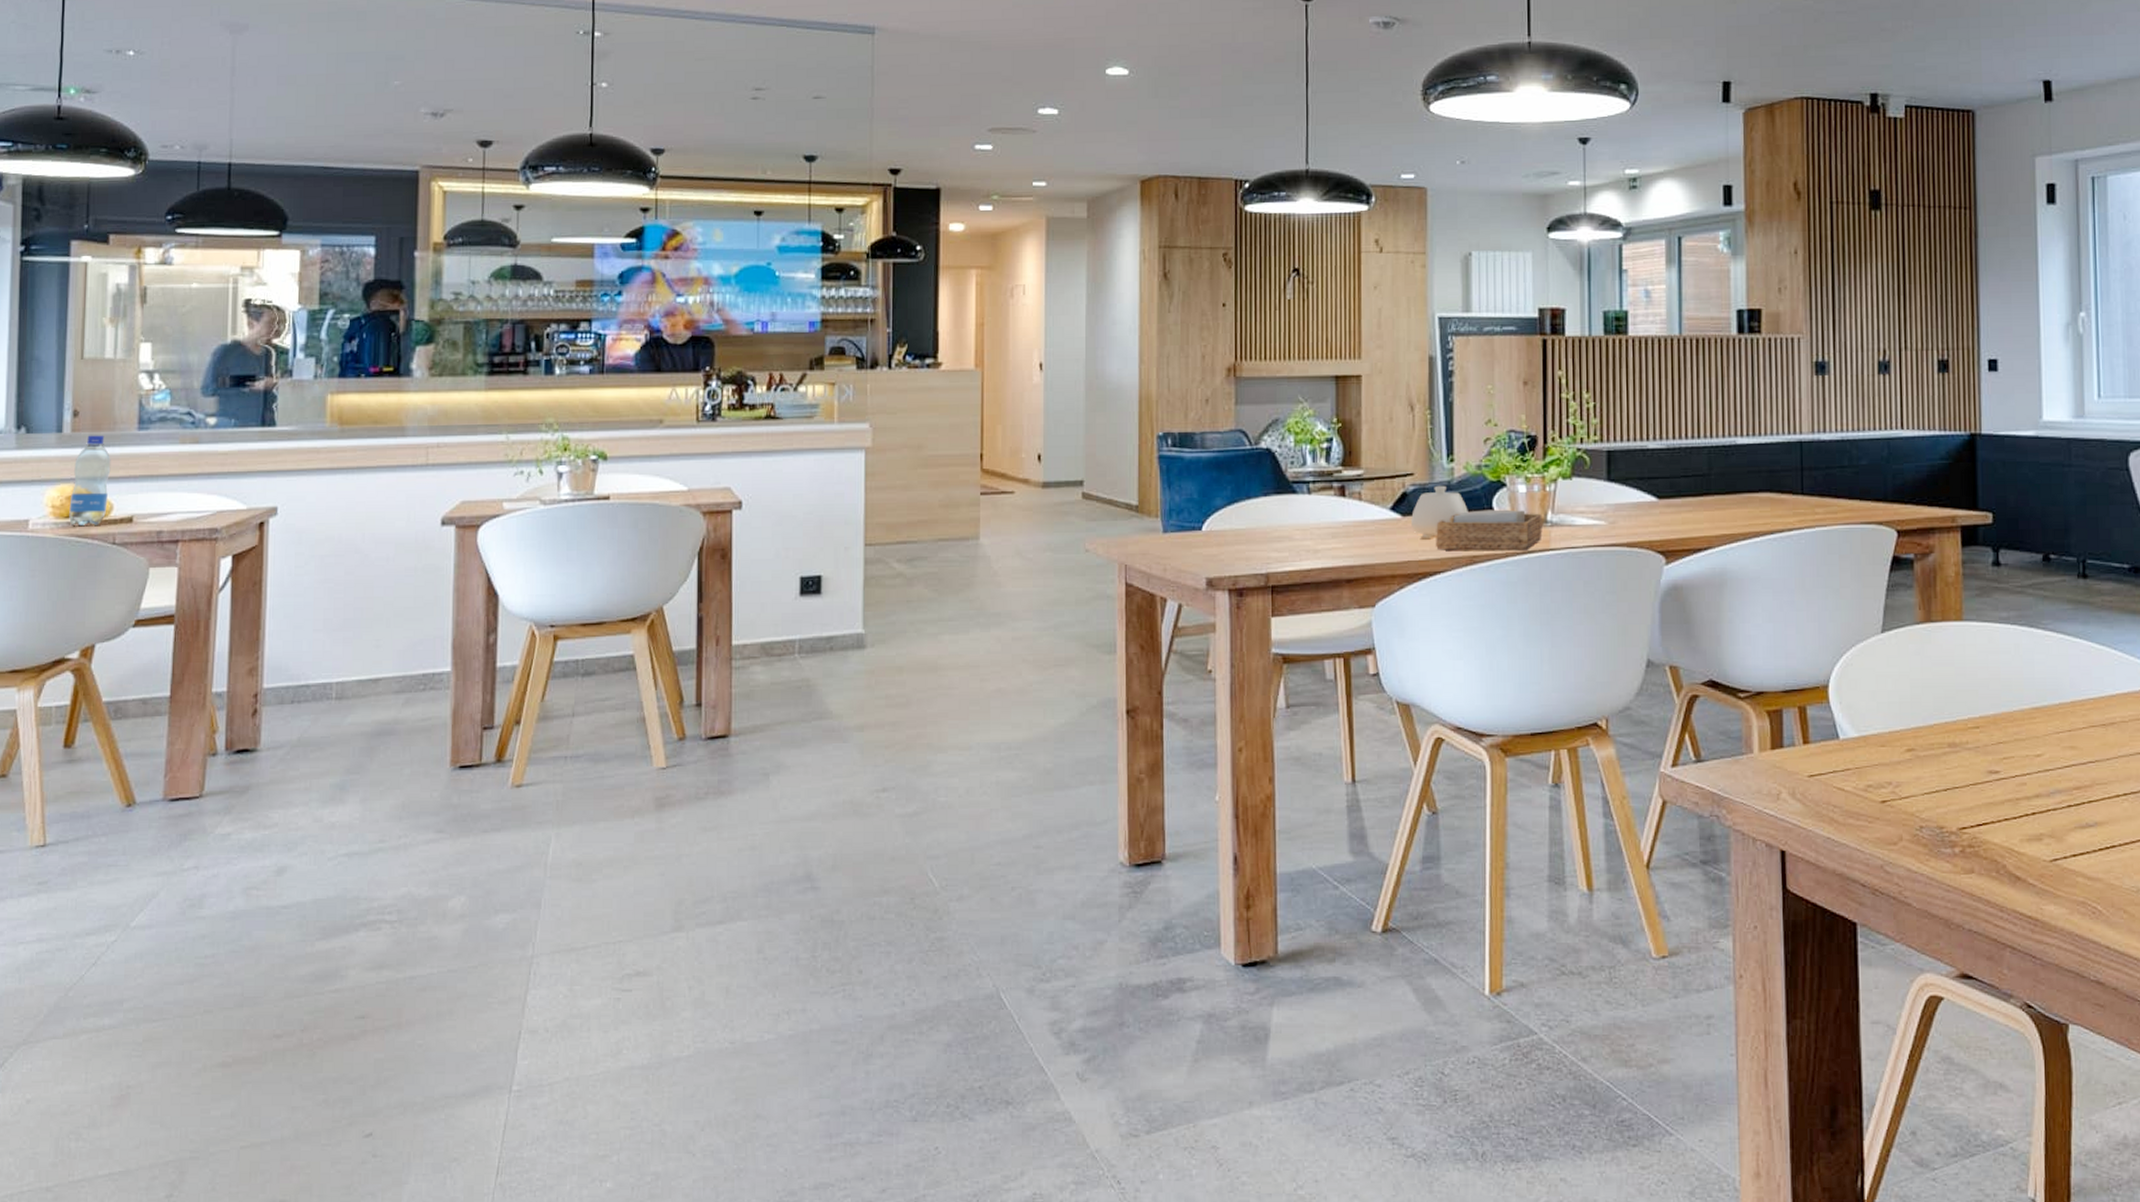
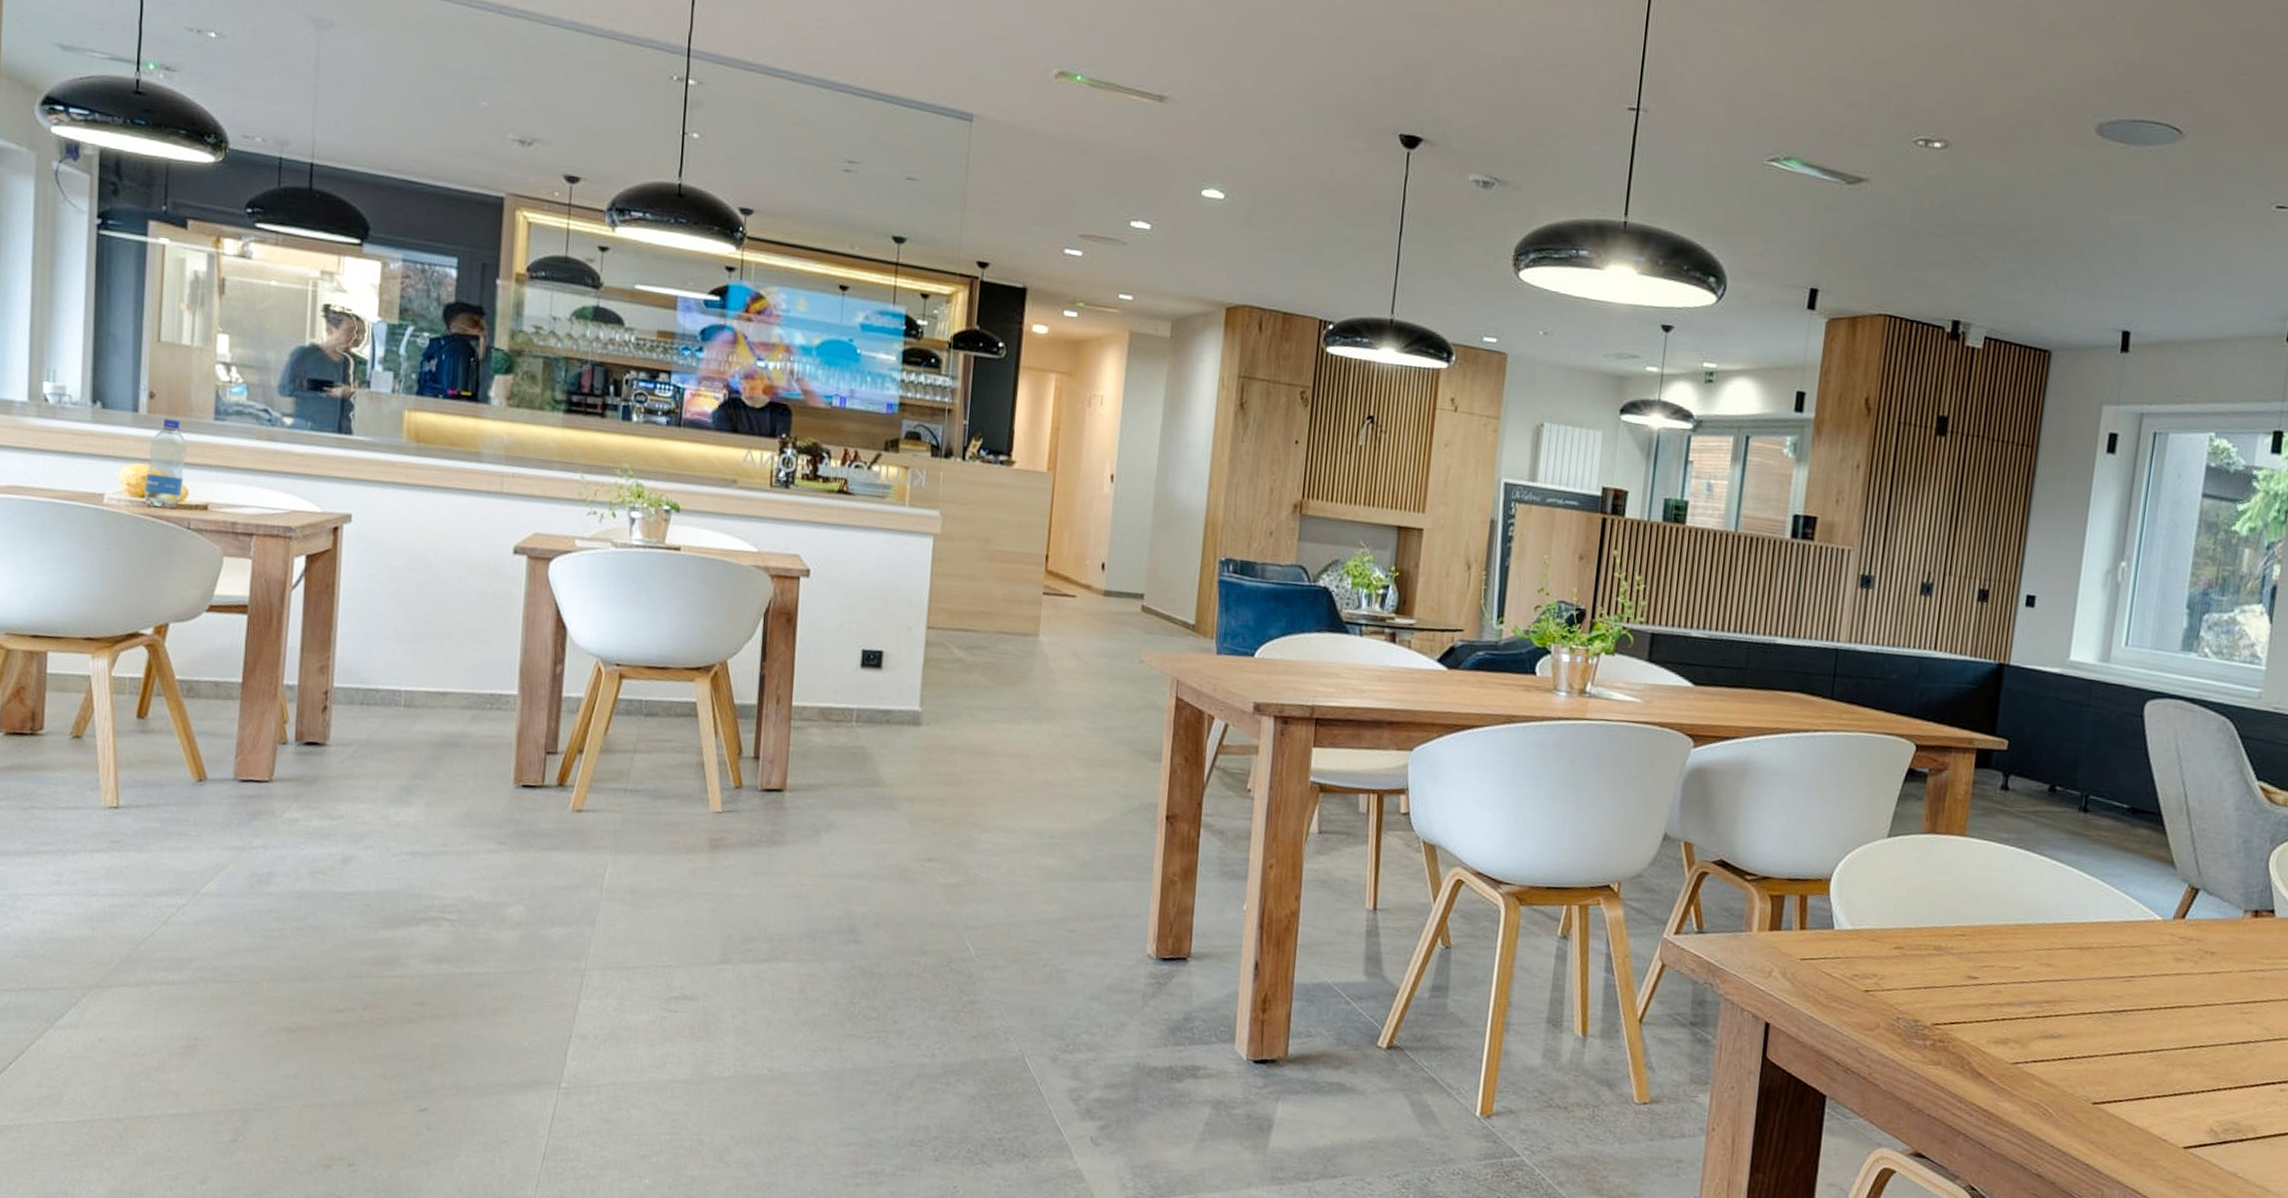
sugar bowl: present [1411,485,1468,541] -> none [1455,644,1512,696]
napkin holder: present [1436,509,1543,551] -> none [1477,672,1582,717]

